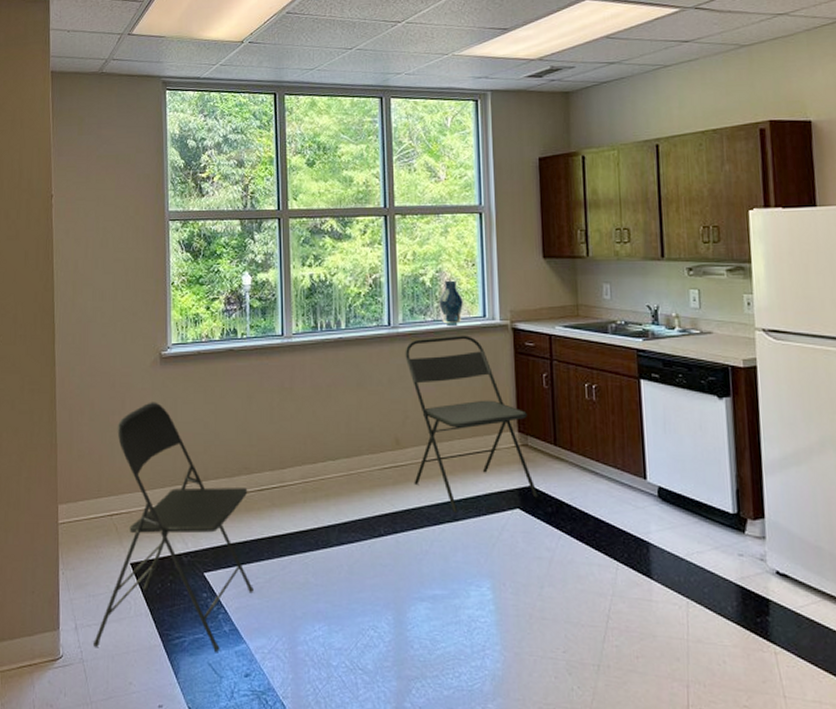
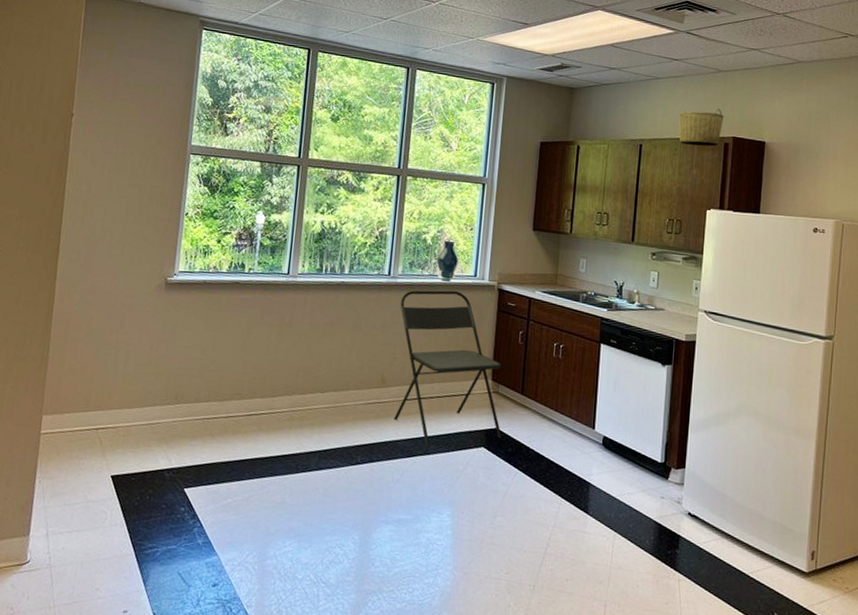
folding chair: present [92,402,255,652] -> none [62,324,237,562]
basket: none [698,90,755,137] -> present [678,109,724,147]

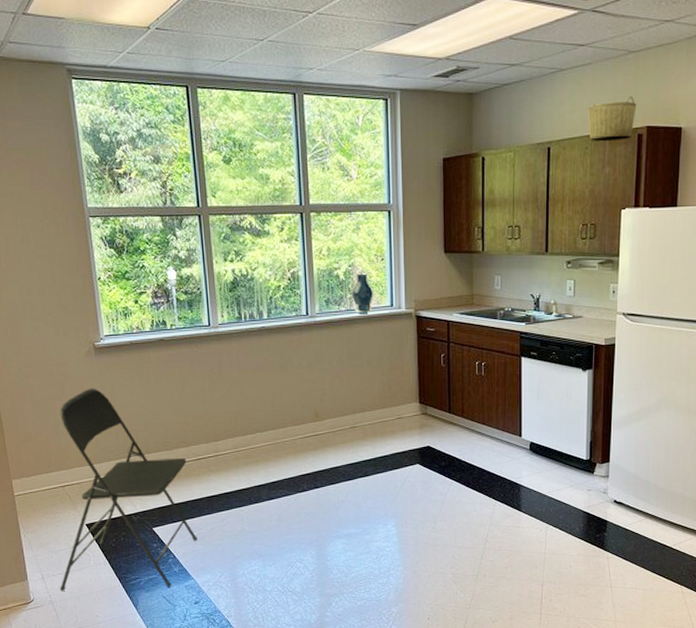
folding chair: none [62,324,237,562] -> present [59,388,199,592]
folding chair: present [393,290,502,448] -> none [322,323,434,470]

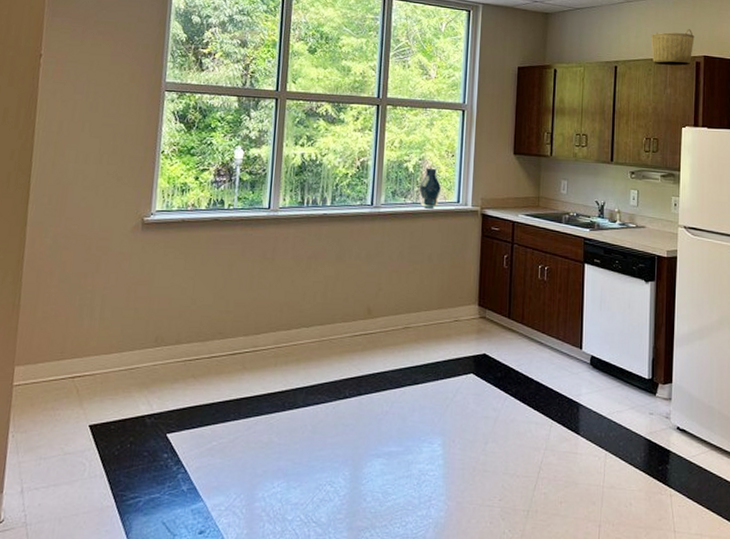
folding chair: present [59,388,199,592] -> none [38,266,220,511]

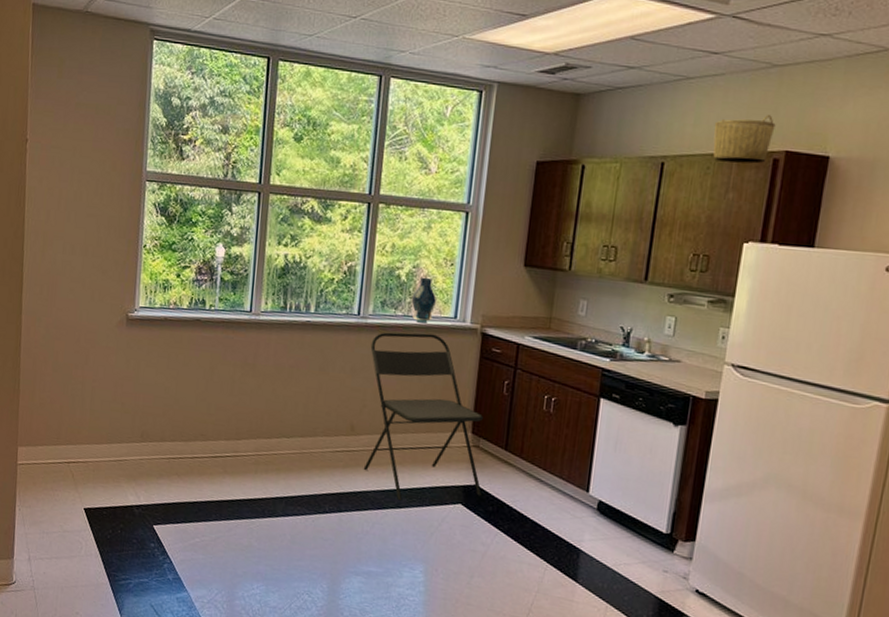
folding chair: none [381,218,490,378] -> present [363,332,483,501]

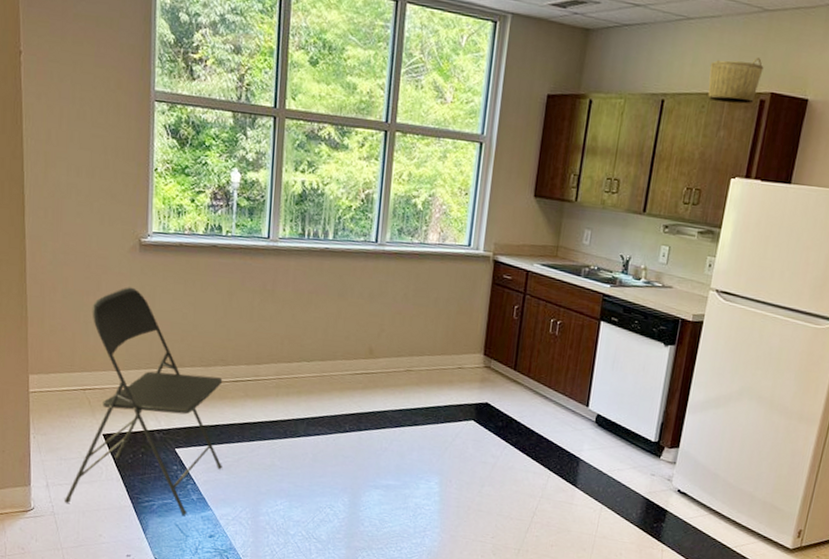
folding chair: none [44,360,202,596] -> present [63,287,223,516]
folding chair: present [363,332,483,501] -> none [382,259,494,419]
vase: present [411,277,437,325] -> none [427,205,452,252]

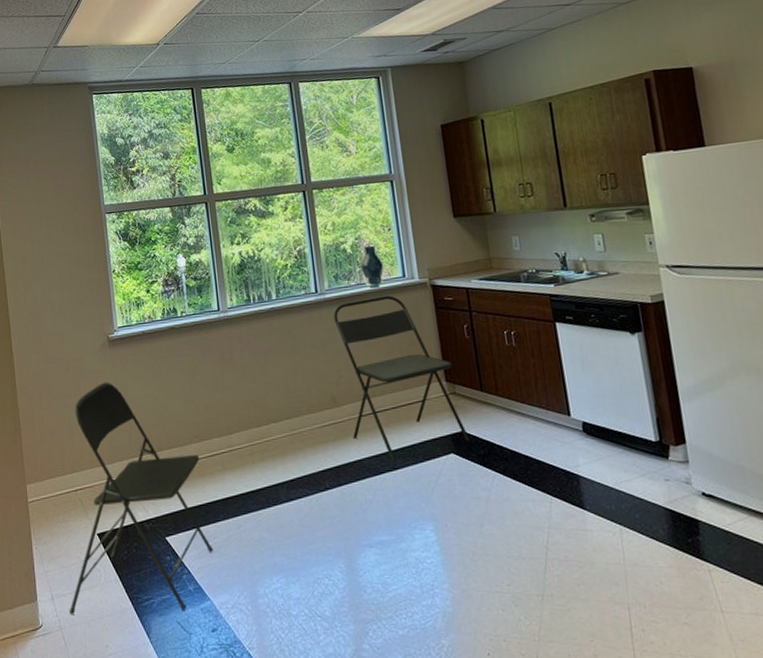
folding chair: none [382,259,494,419] -> present [333,295,470,463]
vase: none [427,205,452,252] -> present [360,245,384,289]
basket: present [707,58,764,104] -> none [584,44,639,92]

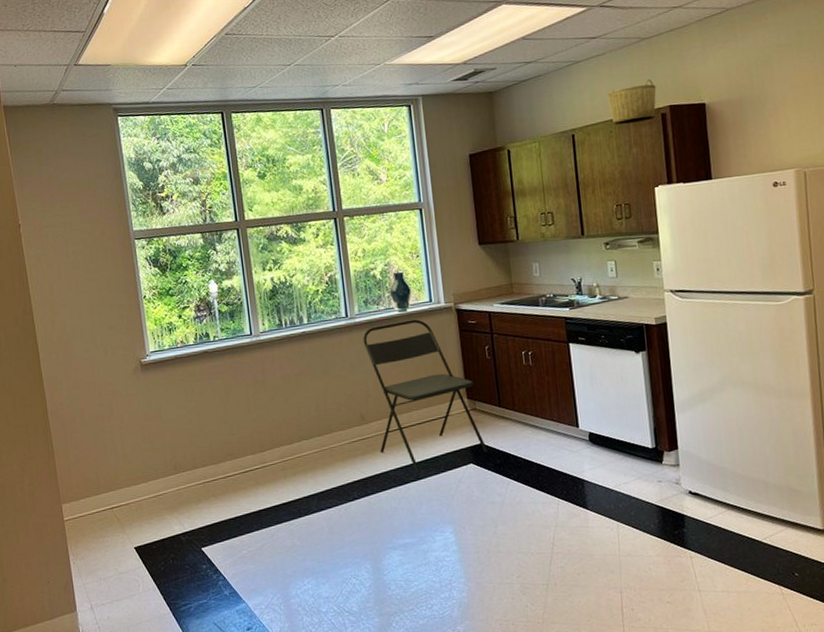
folding chair: present [69,382,214,616] -> none [108,405,248,623]
basket: none [584,44,639,92] -> present [607,79,657,125]

